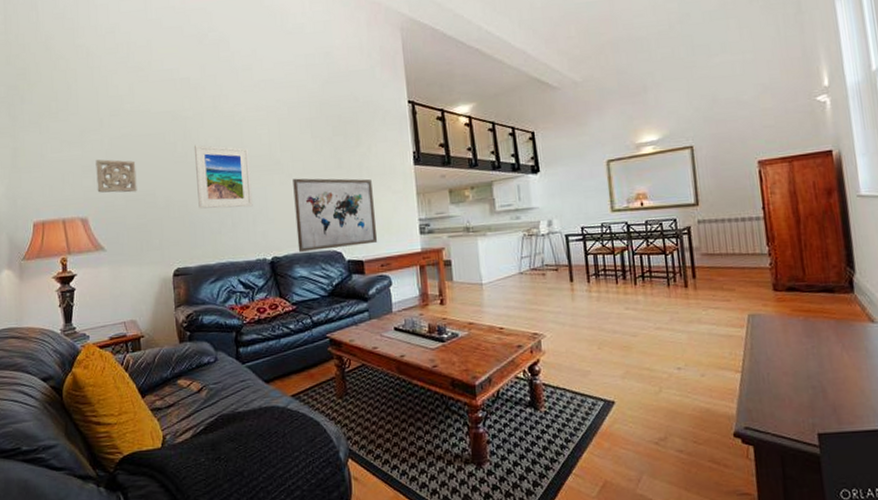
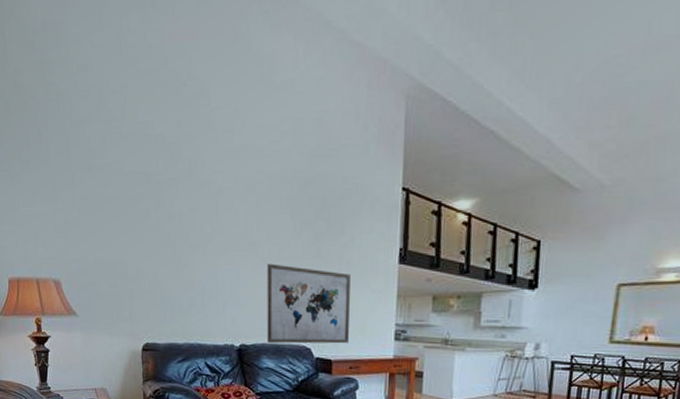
wall ornament: present [96,159,137,193] -> none [67,219,109,259]
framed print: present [194,145,253,209] -> none [166,214,224,289]

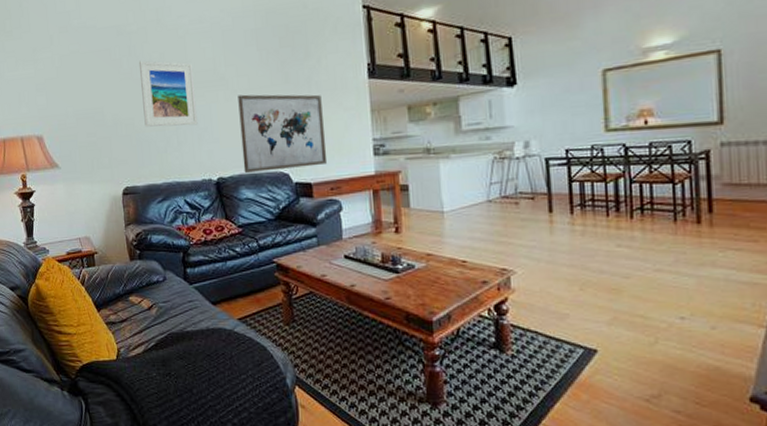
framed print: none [166,214,224,289] -> present [138,60,198,127]

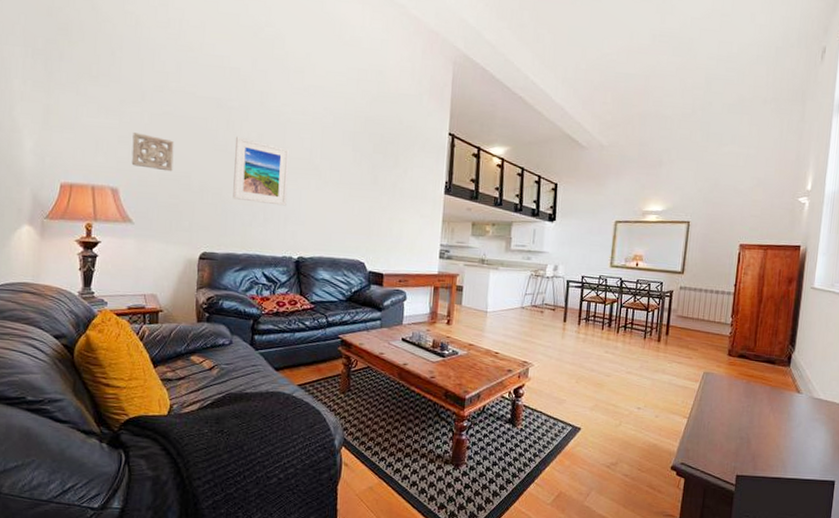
wall ornament: none [48,77,87,111] -> present [131,133,174,172]
wall art: present [238,94,328,173] -> none [324,186,403,260]

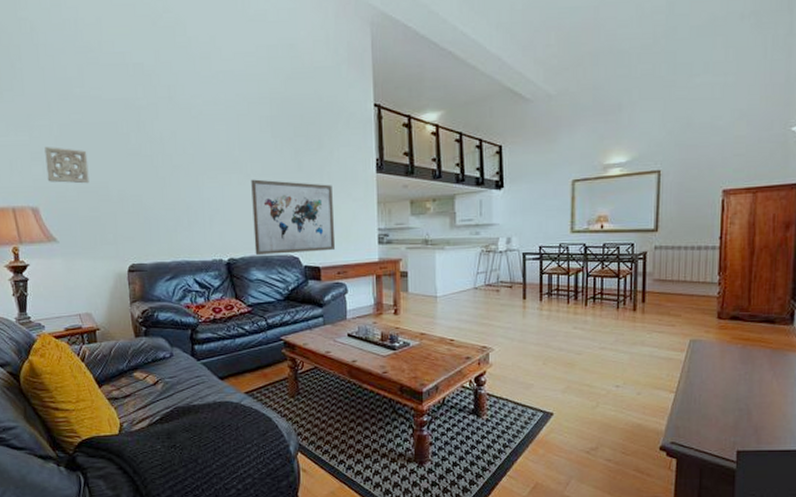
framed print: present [233,136,290,206] -> none [148,137,210,206]
wall art: none [324,186,403,260] -> present [251,179,336,255]

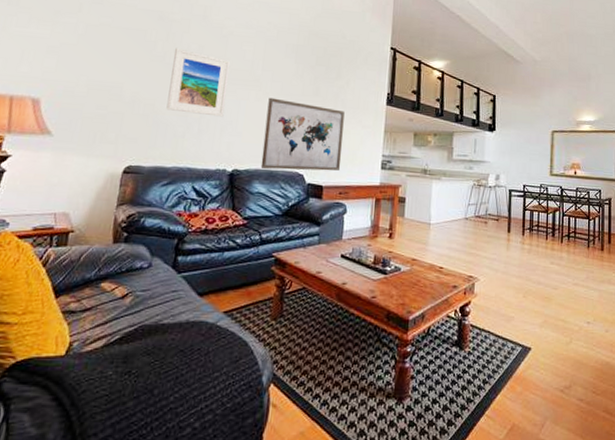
wall ornament: present [44,147,89,184] -> none [58,43,109,82]
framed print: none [148,137,210,206] -> present [166,48,231,117]

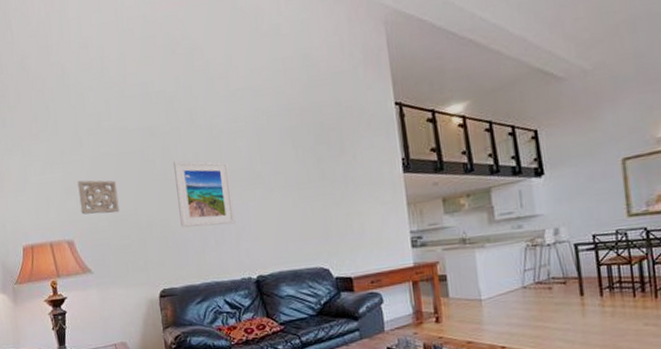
wall ornament: none [58,43,109,82] -> present [77,180,120,215]
wall art: present [260,97,345,171] -> none [275,190,367,270]

